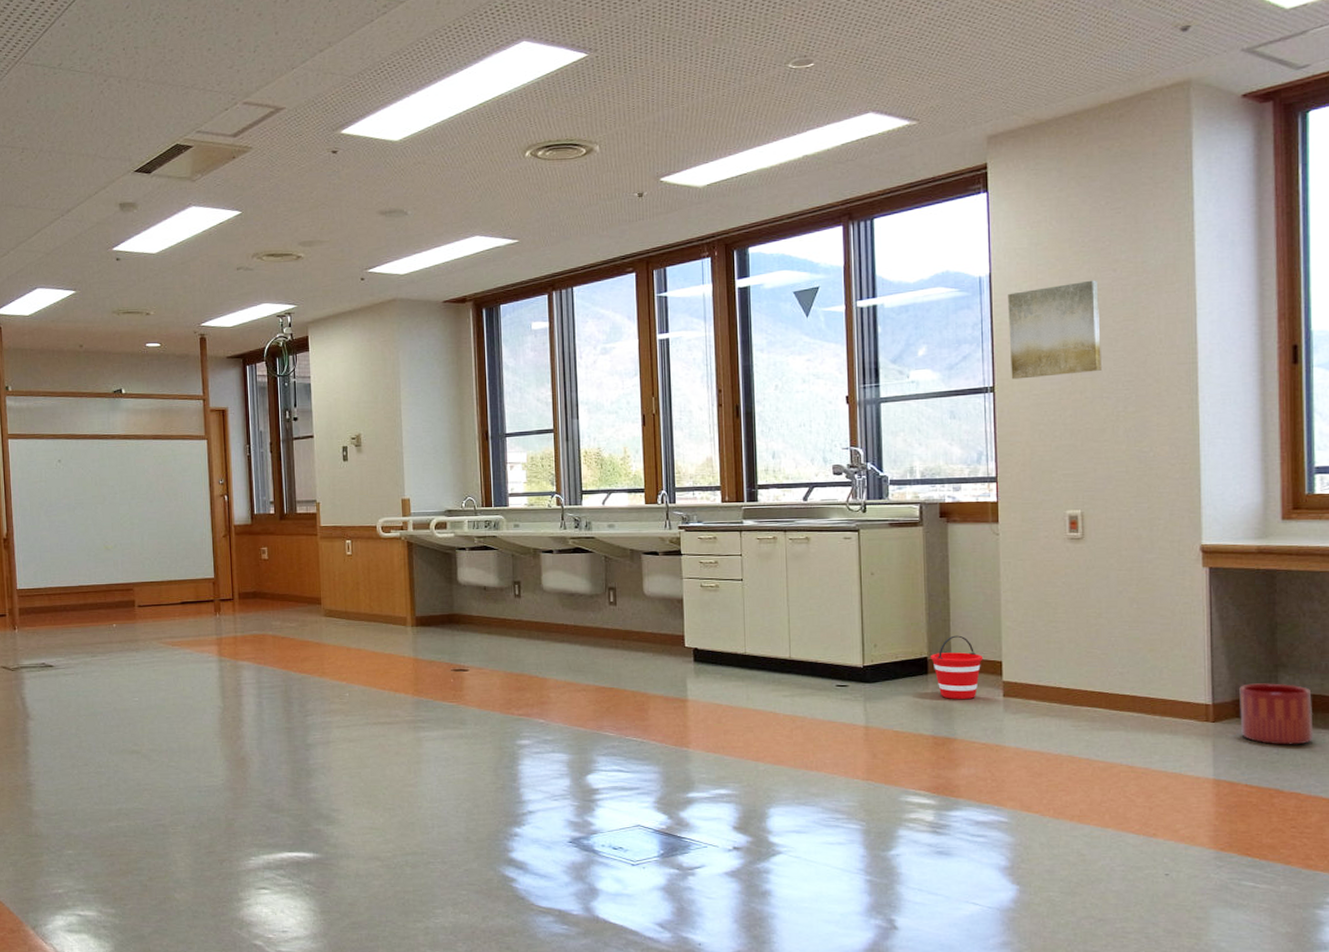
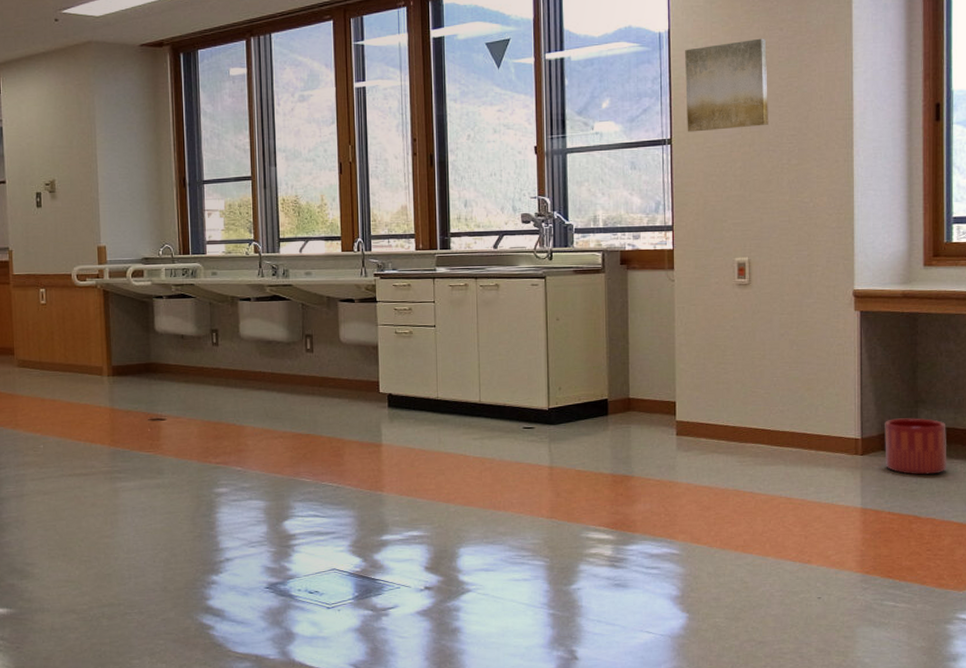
bucket: present [930,635,983,700] -> none [610,377,659,439]

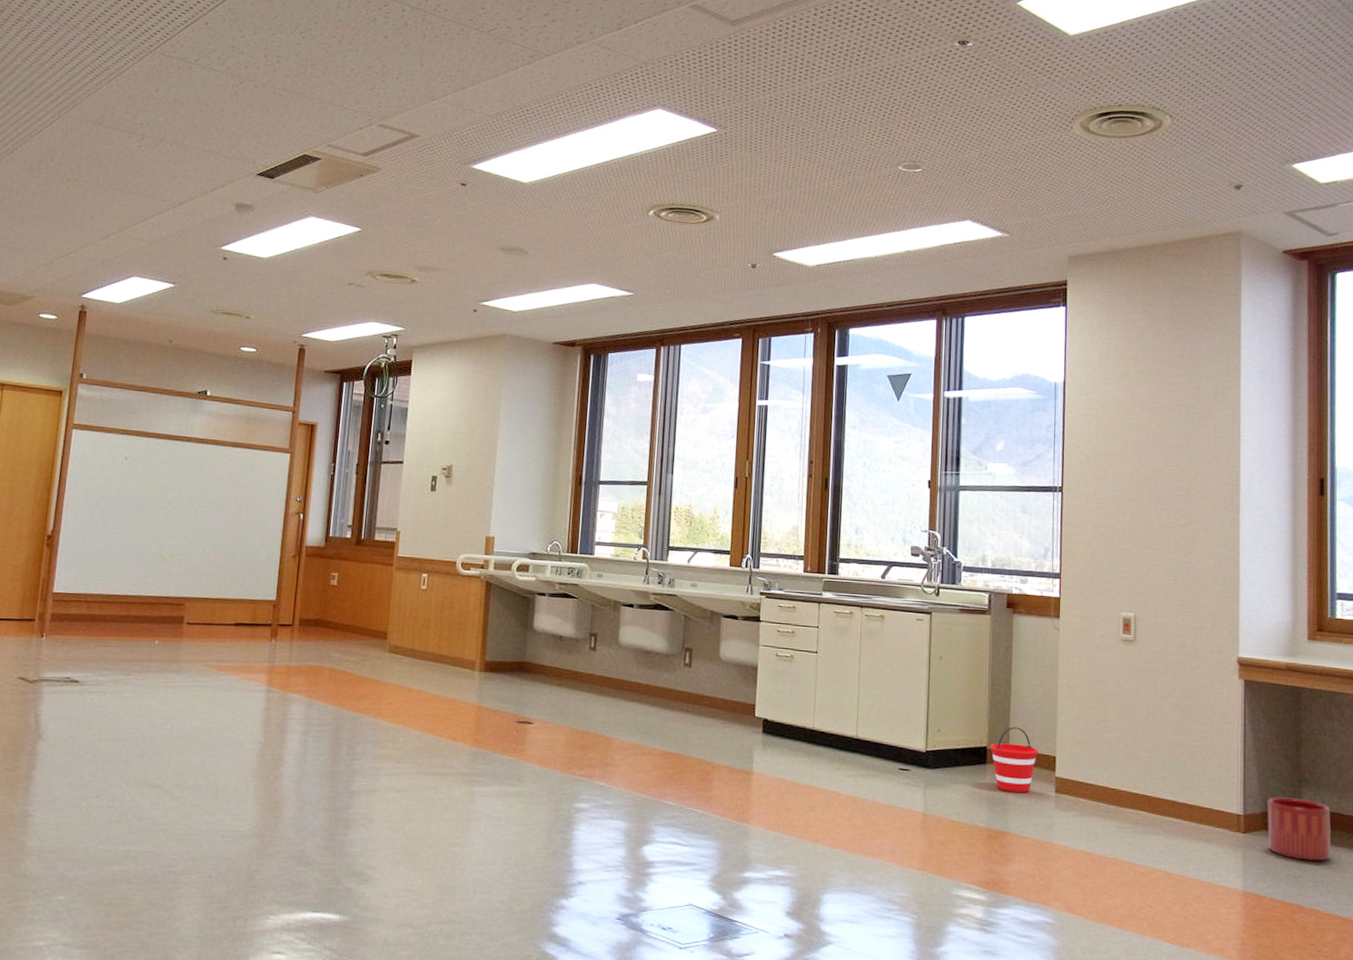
bucket: none [610,377,659,439] -> present [989,726,1039,793]
wall art: present [685,38,768,132] -> none [1078,398,1158,483]

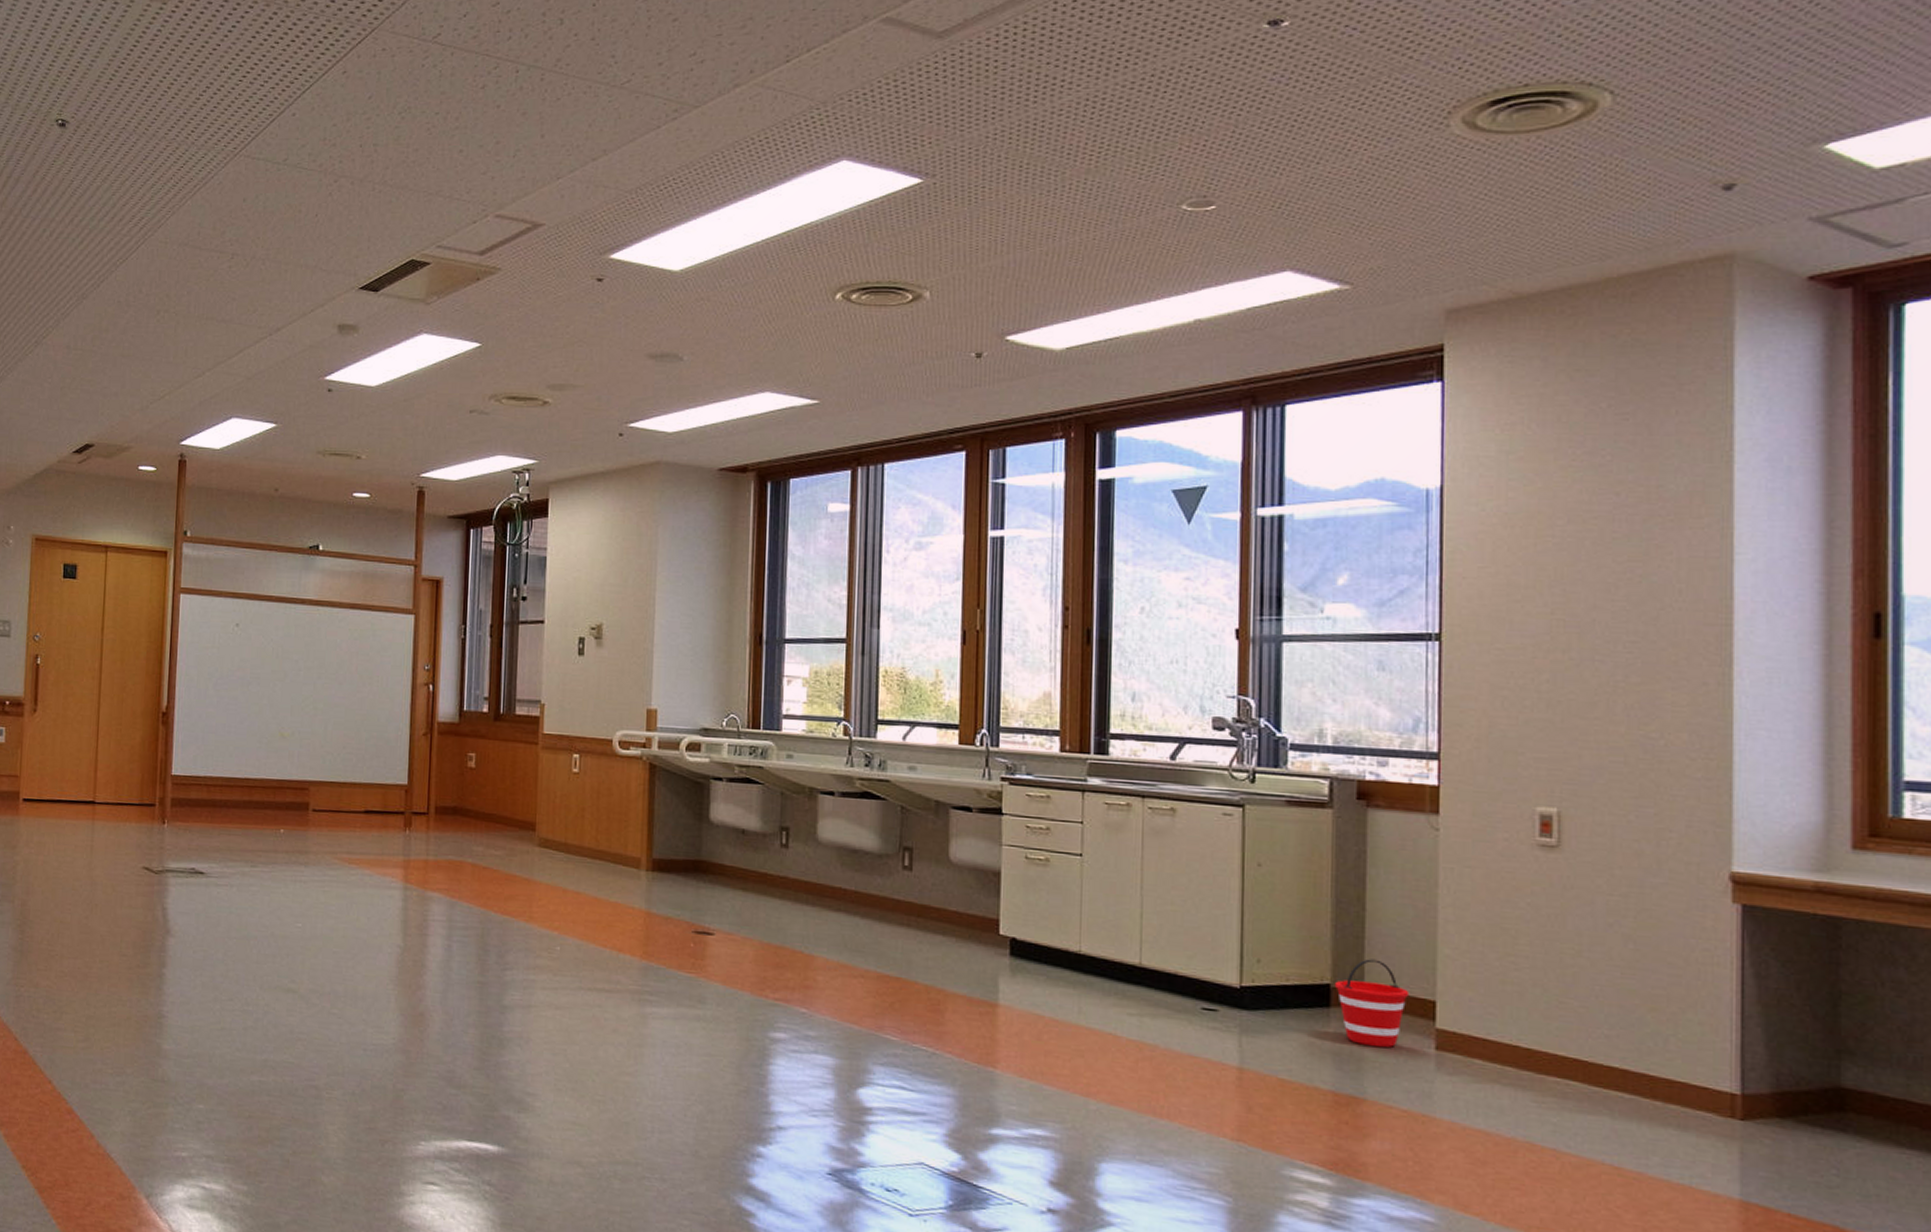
planter: present [1267,797,1331,862] -> none [1782,1071,1893,1168]

